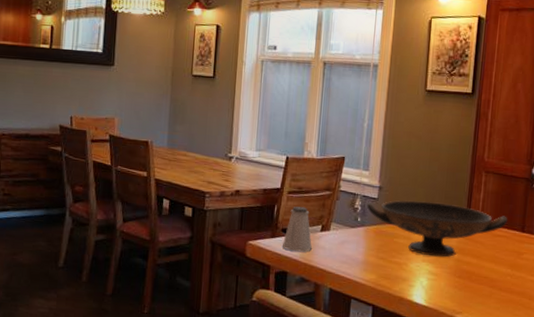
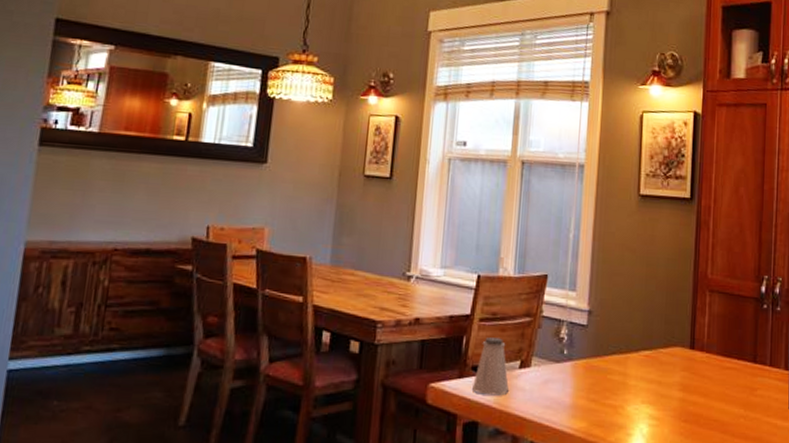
decorative bowl: present [366,200,508,257] -> none [574,327,738,397]

